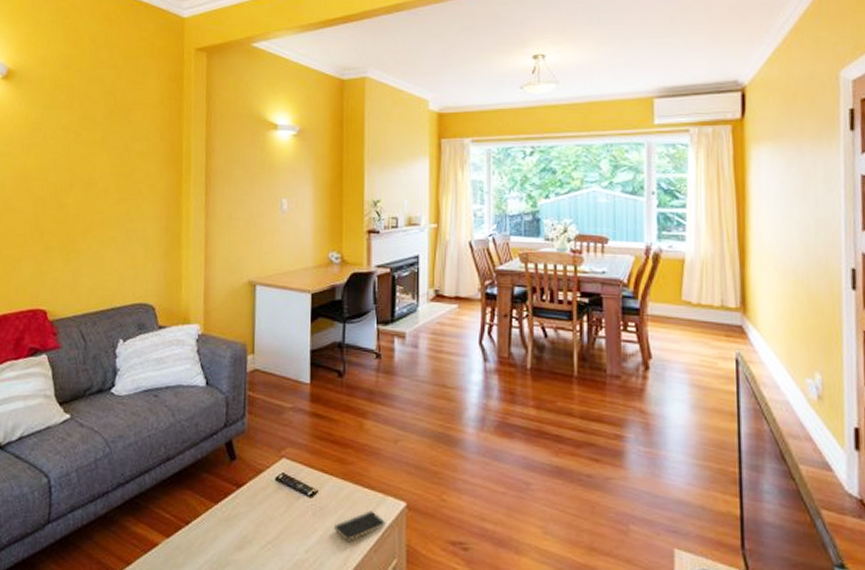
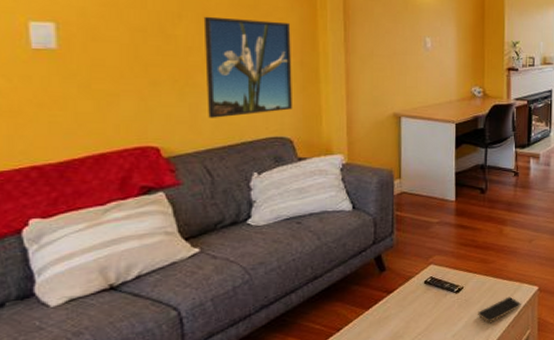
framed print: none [86,185,159,283] -> present [203,16,293,118]

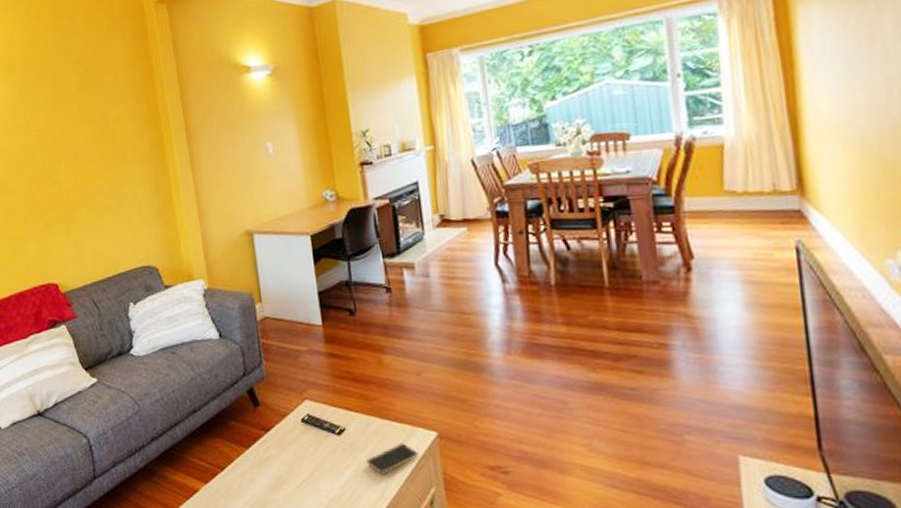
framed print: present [203,16,293,118] -> none [76,151,155,253]

